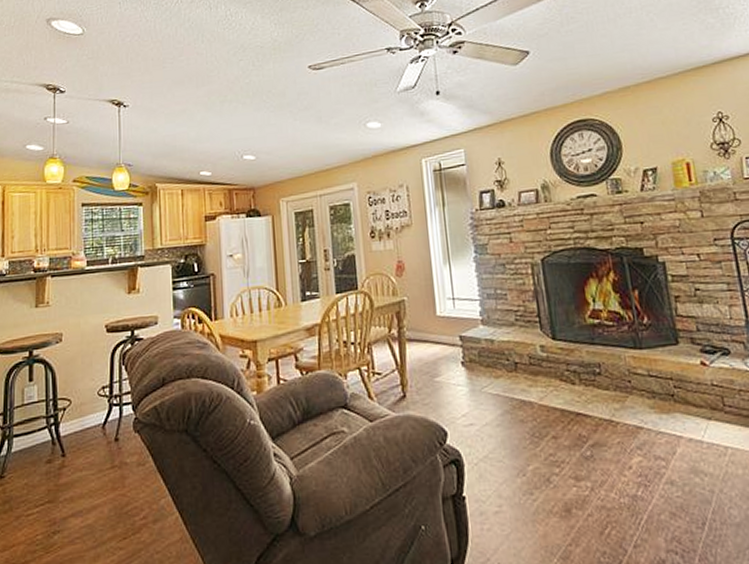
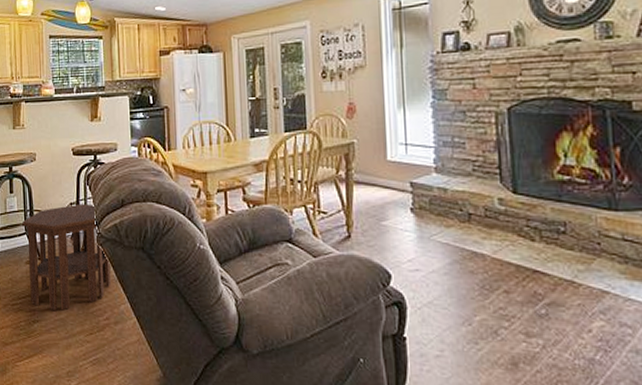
side table: none [42,386,149,516] -> present [21,204,111,311]

